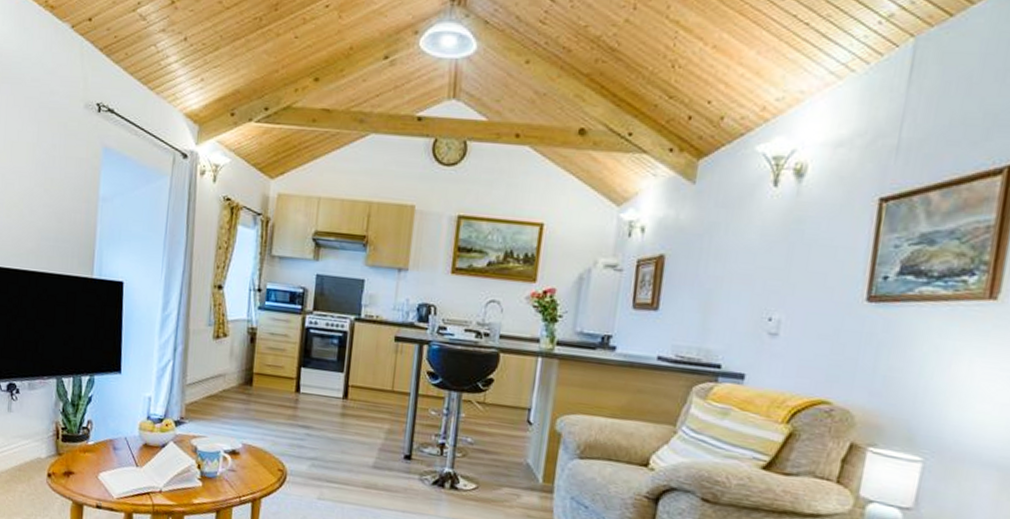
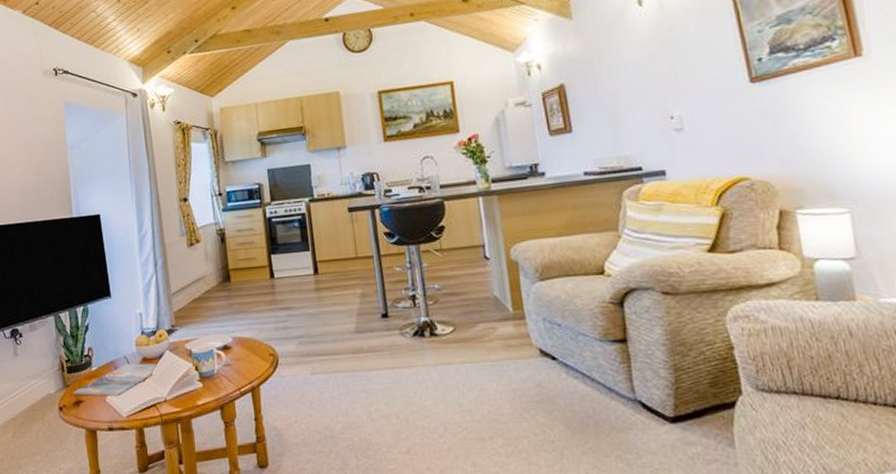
magazine: none [64,445,160,477] -> present [72,363,159,397]

